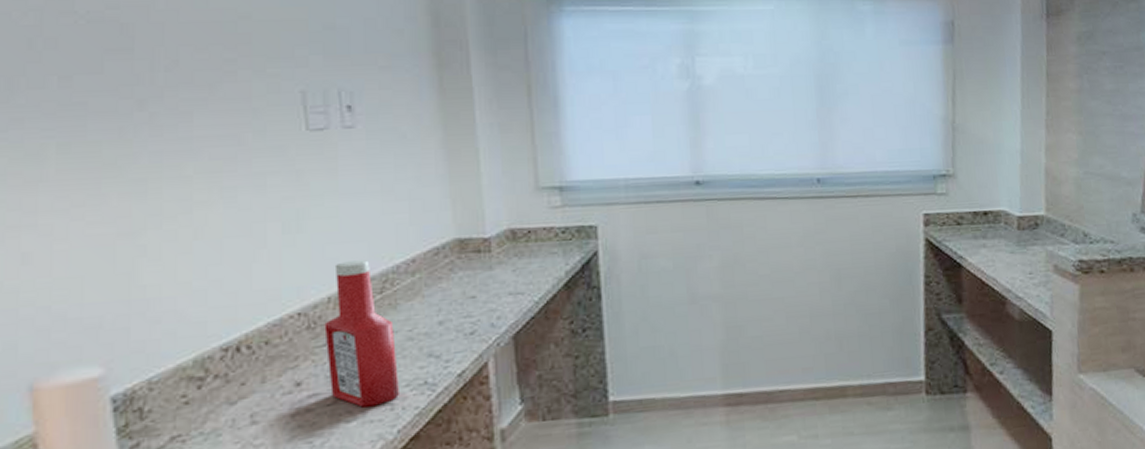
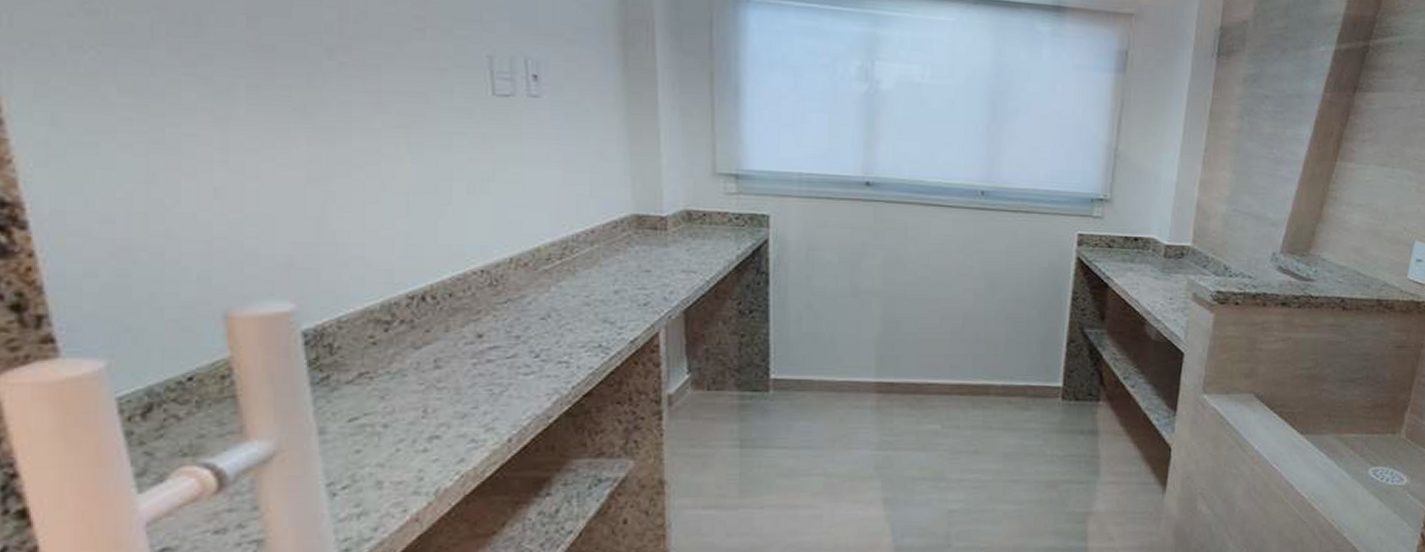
ketchup bottle: present [324,260,399,408] -> none [506,226,575,363]

